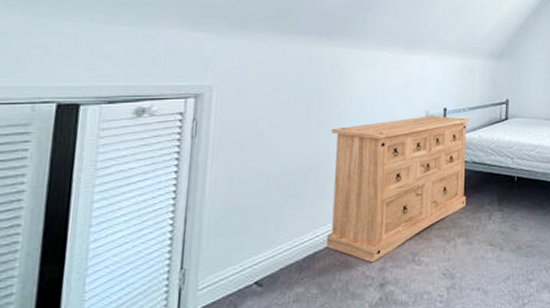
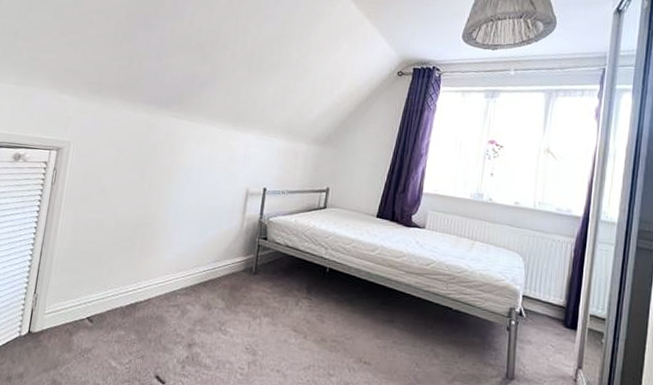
dresser: present [326,115,470,263] -> none [146,193,288,323]

